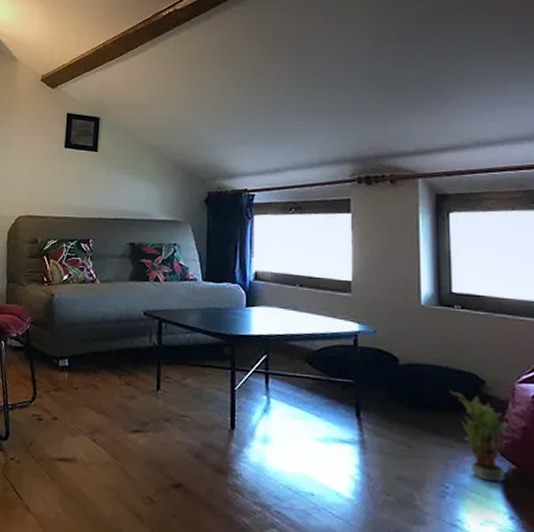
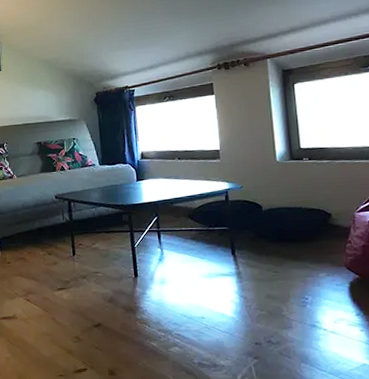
potted plant: present [450,390,509,483] -> none [304,225,352,290]

